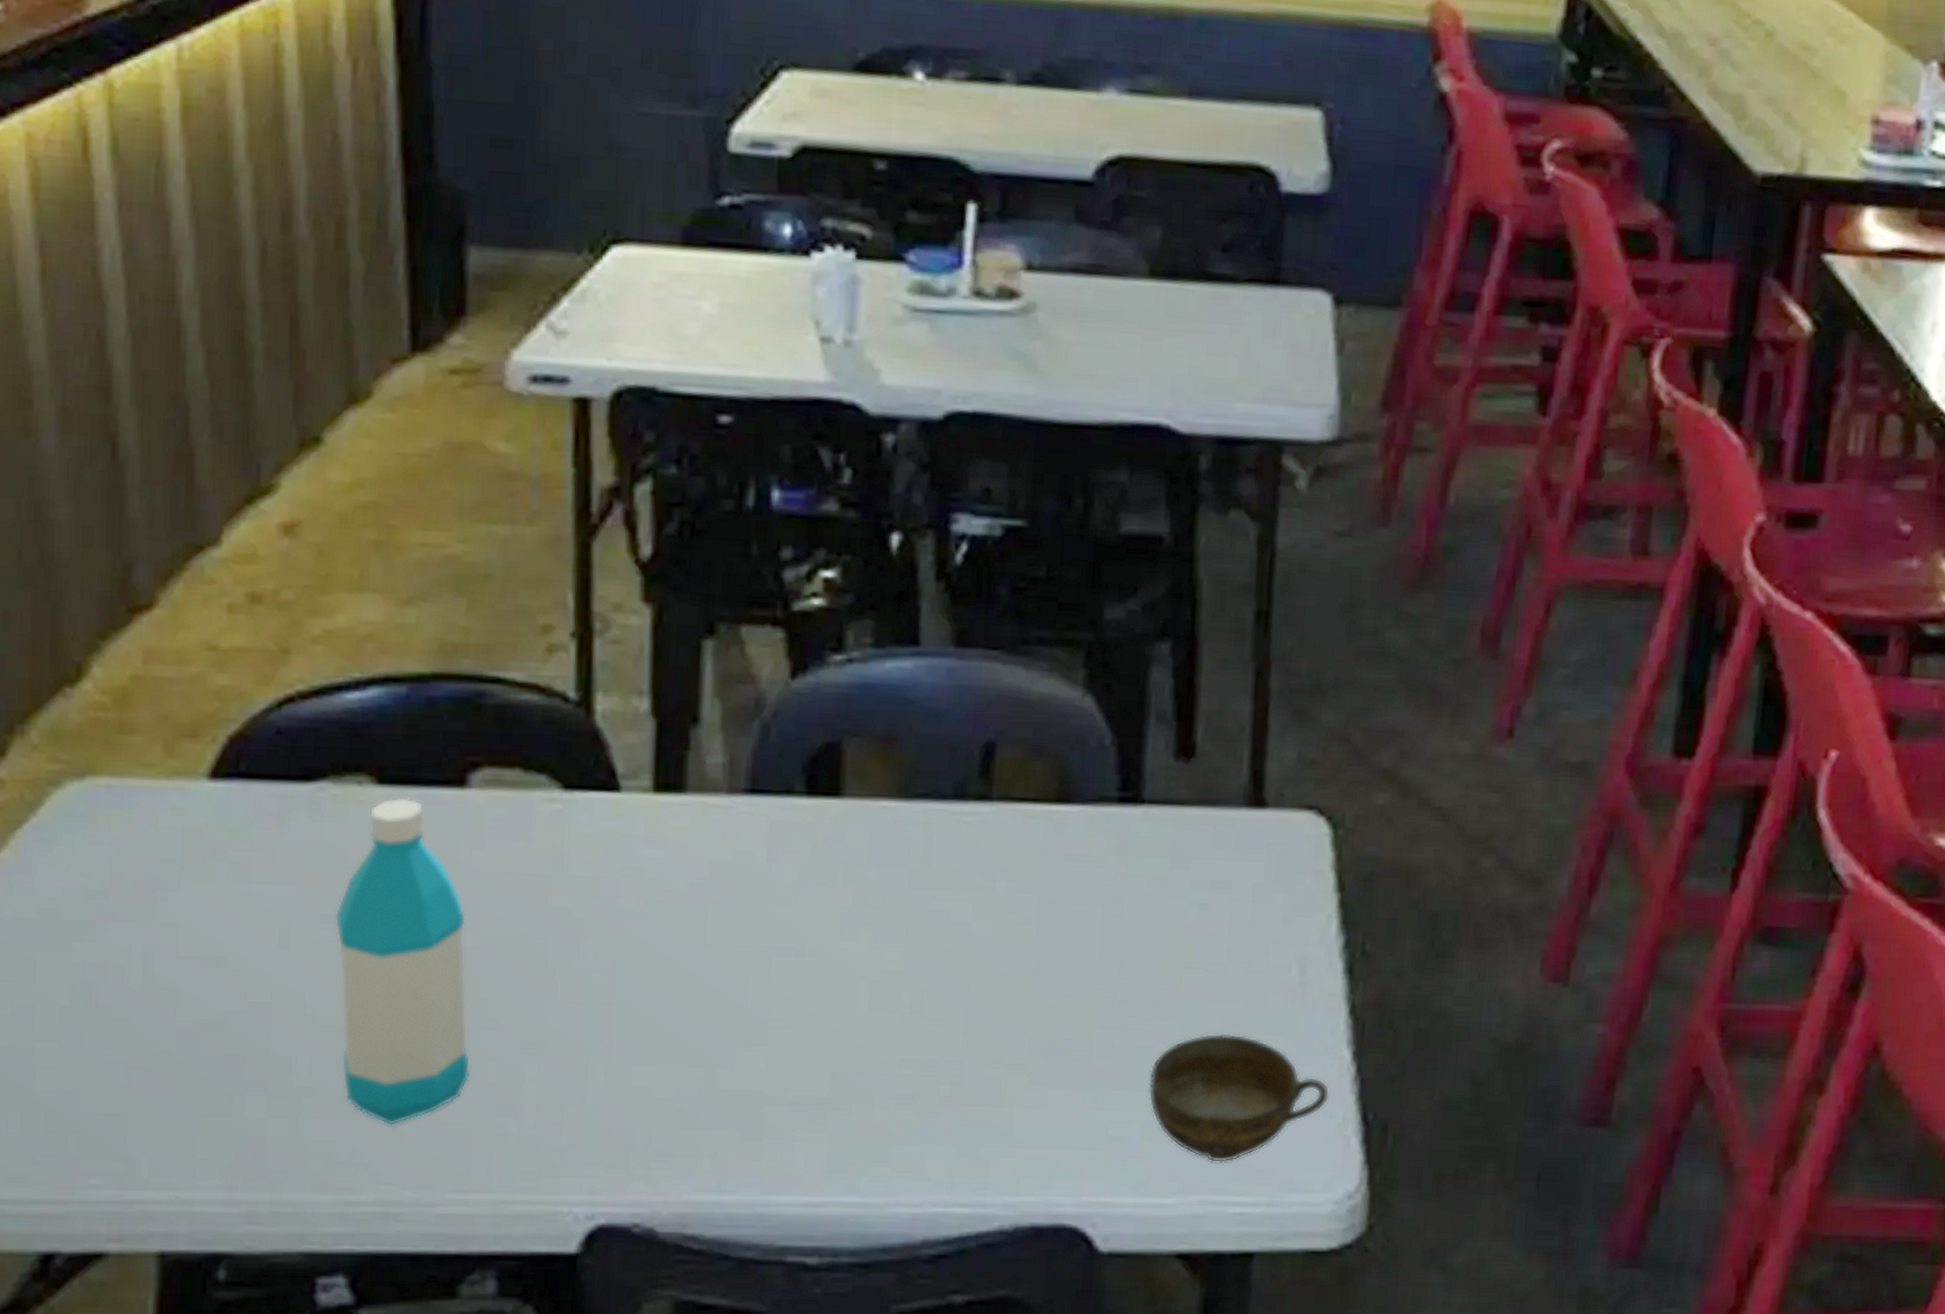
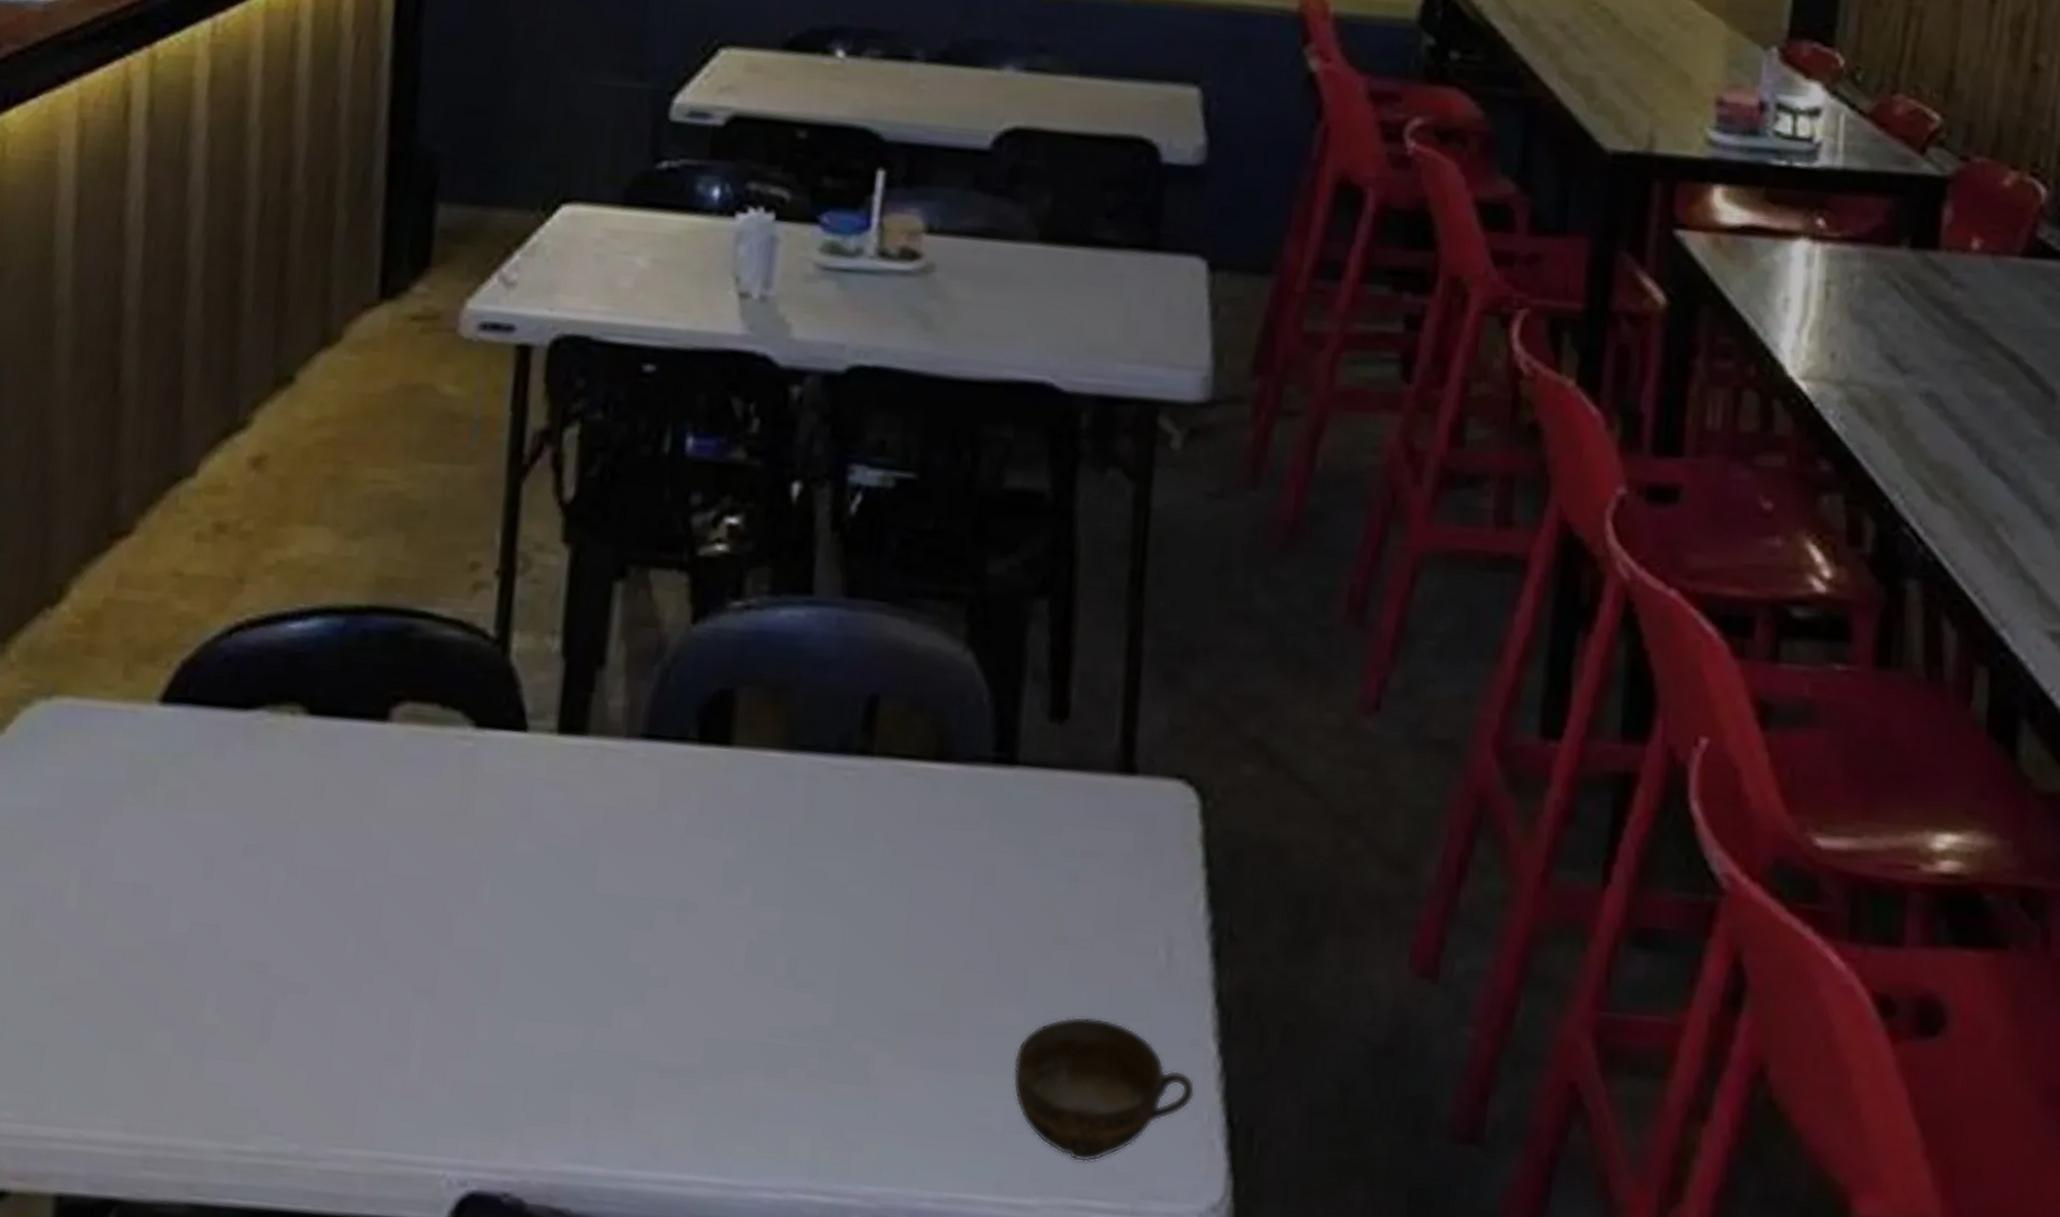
water bottle: present [334,797,471,1125] -> none [245,729,375,1071]

